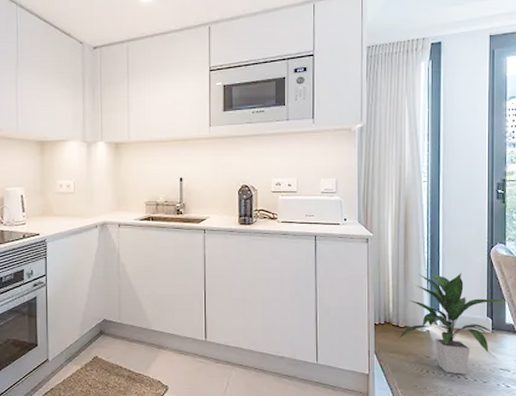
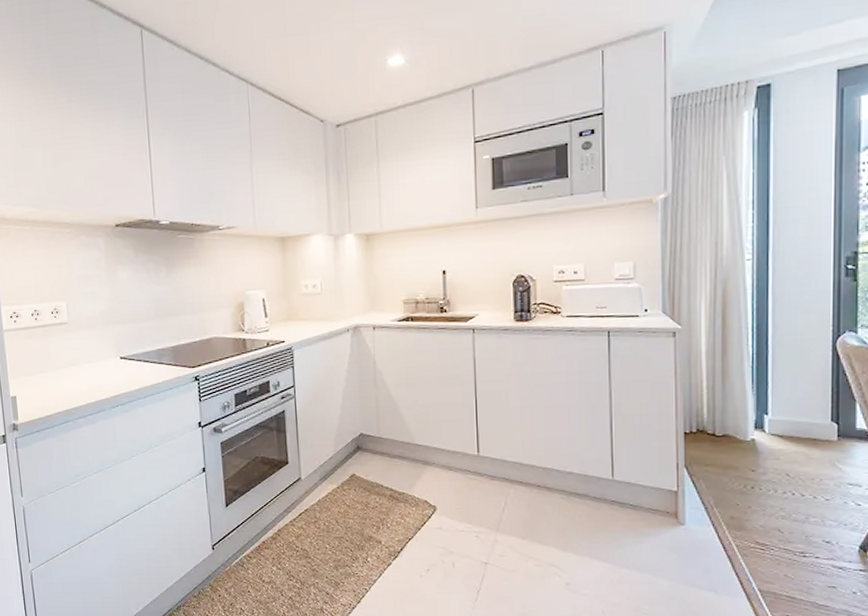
indoor plant: present [396,272,506,375] -> none [712,368,858,491]

